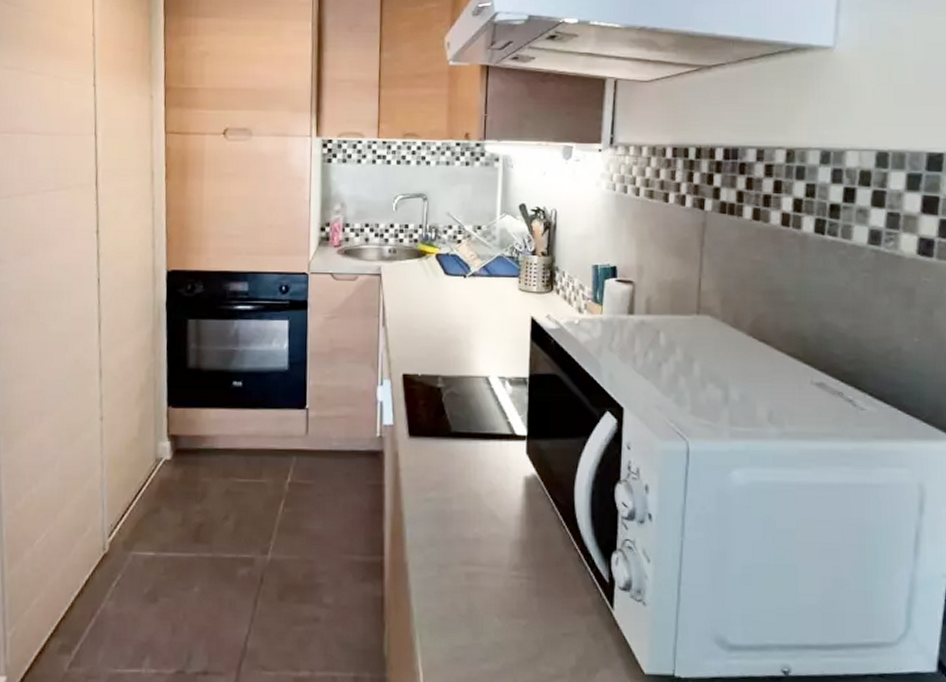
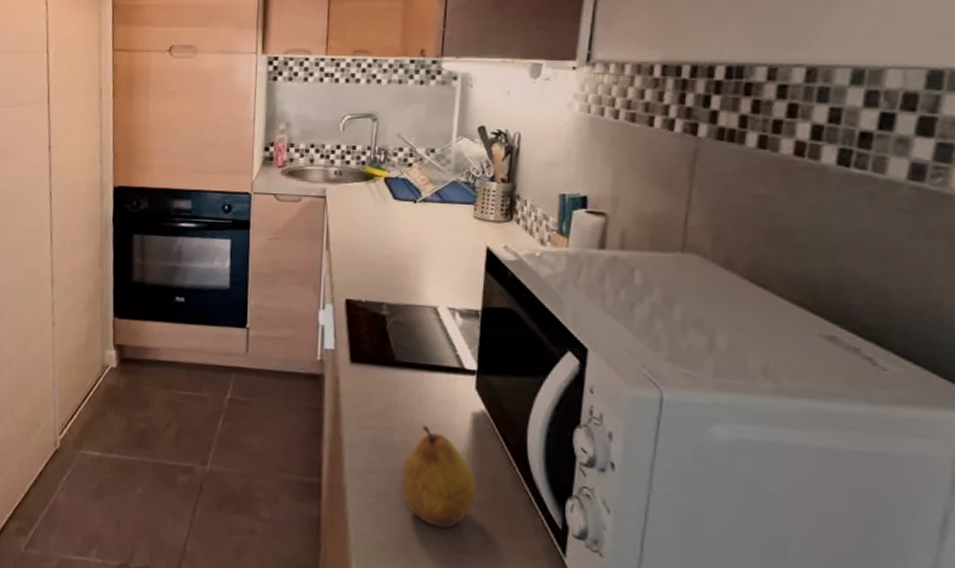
fruit: none [461,493,531,594] -> present [401,425,477,529]

